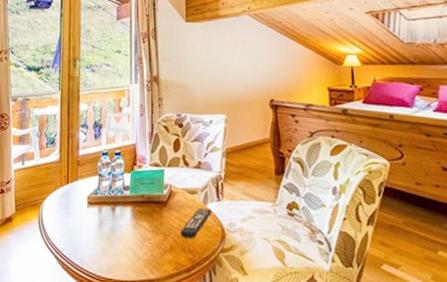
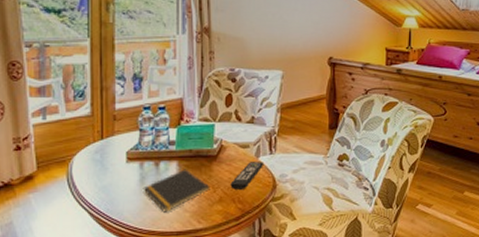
notepad: none [101,215,161,260] -> present [143,169,210,213]

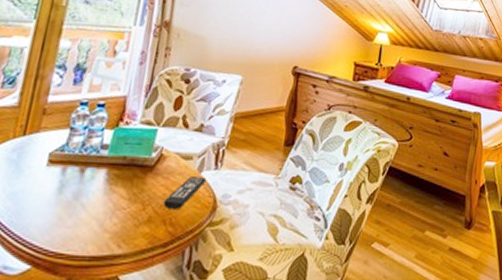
notepad: present [143,169,210,213] -> none [59,179,140,231]

